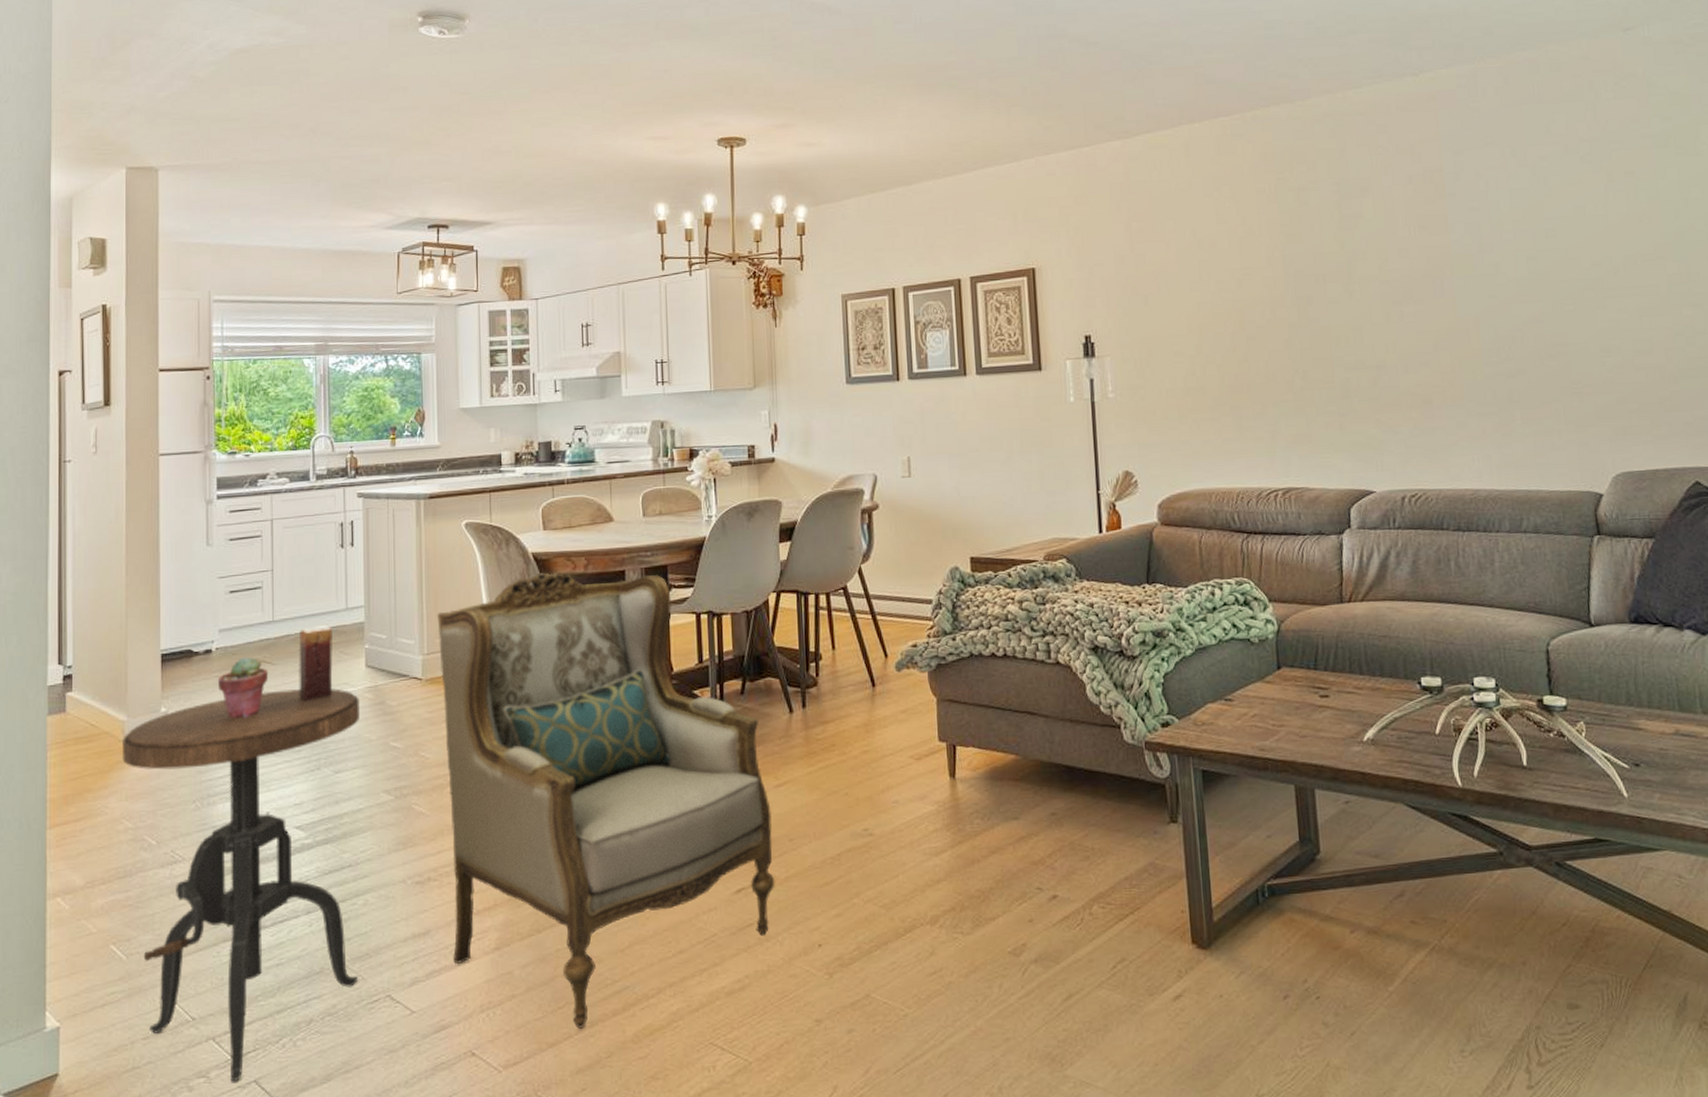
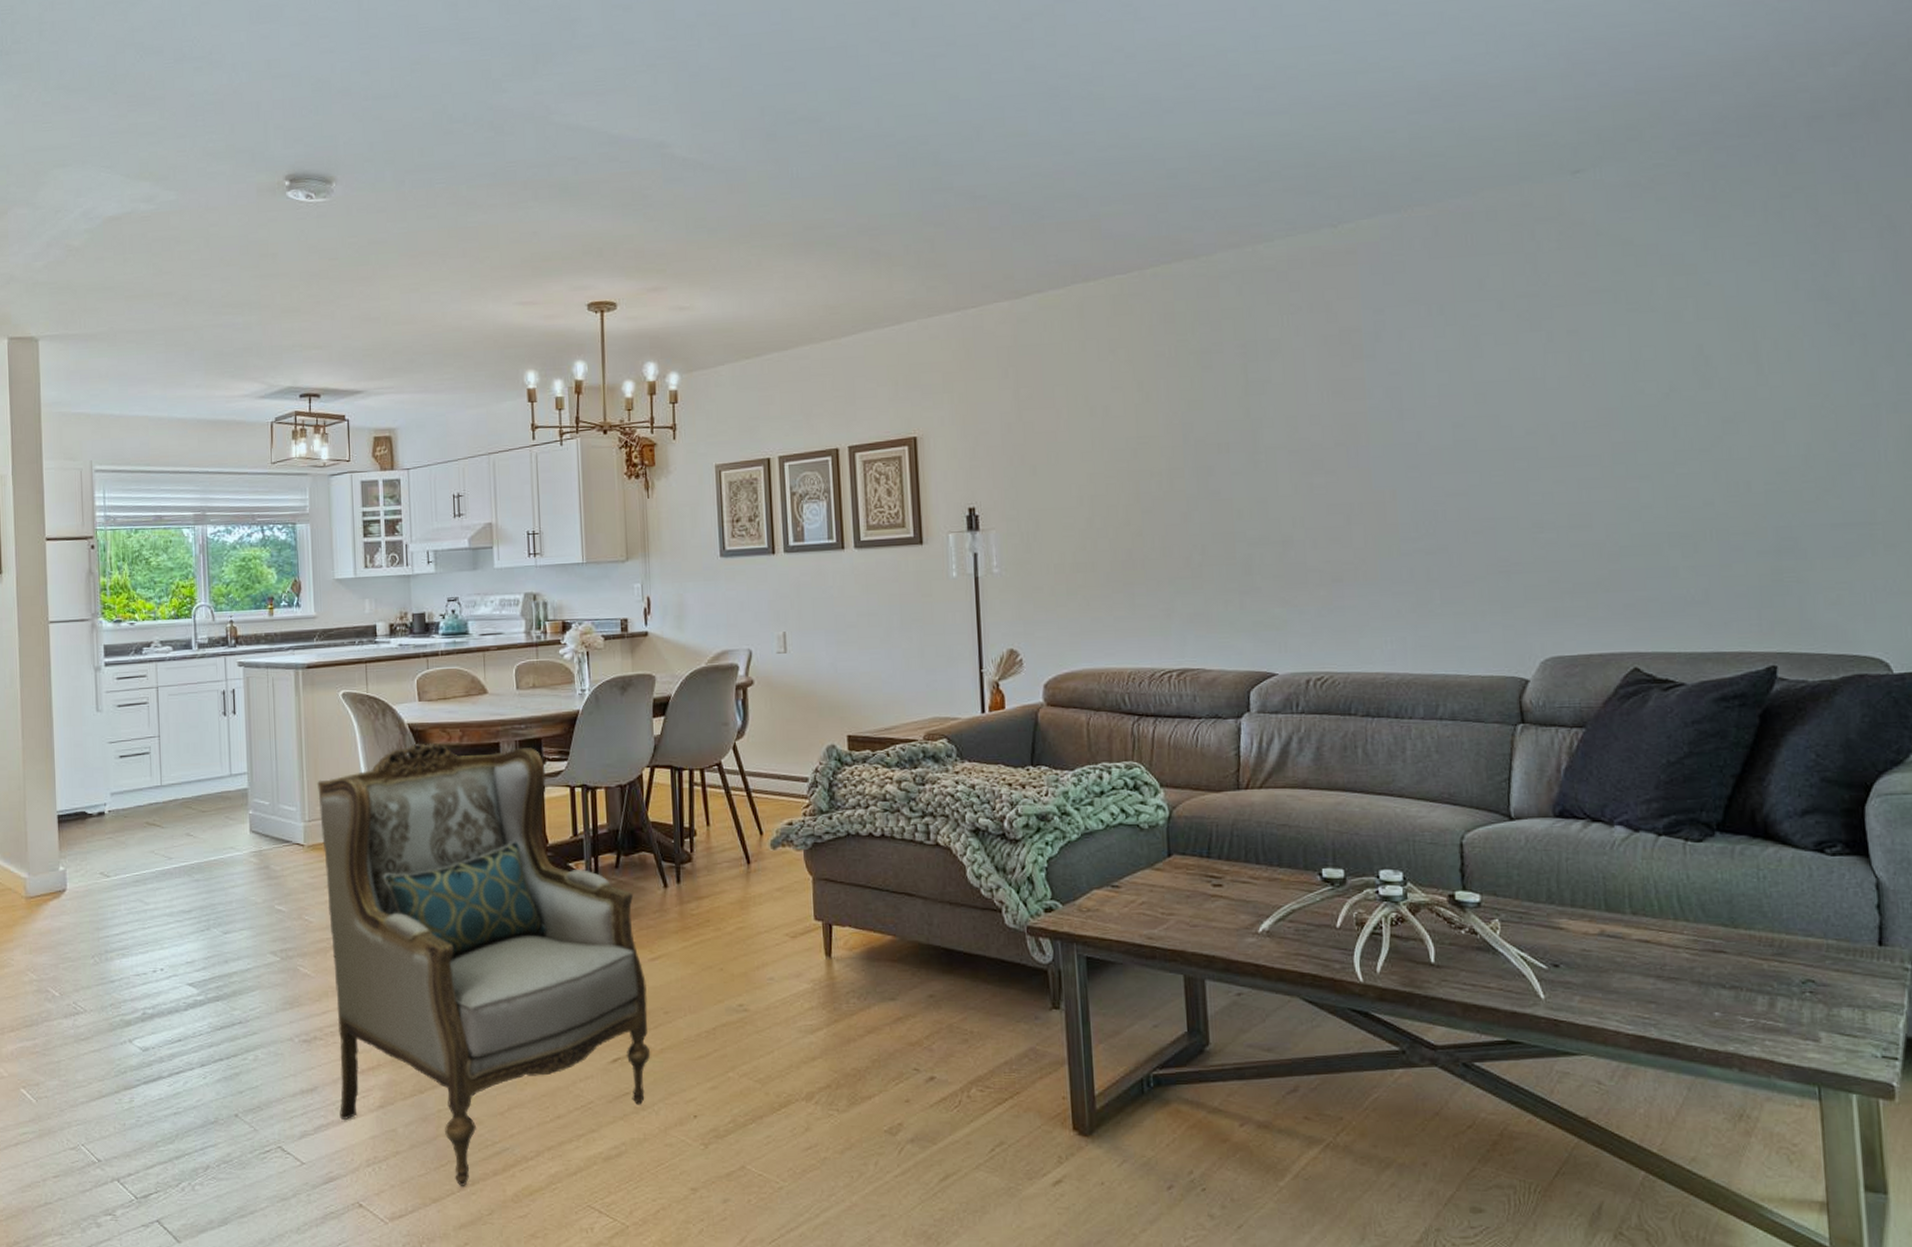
side table: present [121,688,359,1082] -> none [24,852,251,1221]
potted succulent: present [217,657,268,719] -> none [111,820,158,879]
candle: present [298,626,333,701] -> none [186,791,220,864]

